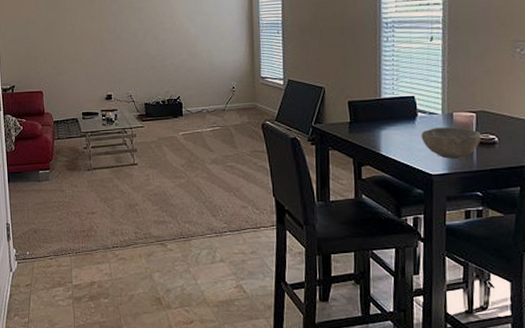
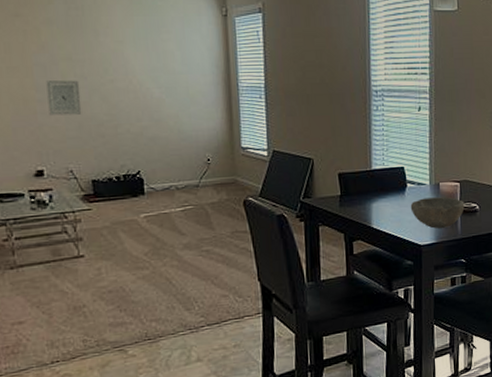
wall art: none [115,24,139,52] -> present [46,80,82,116]

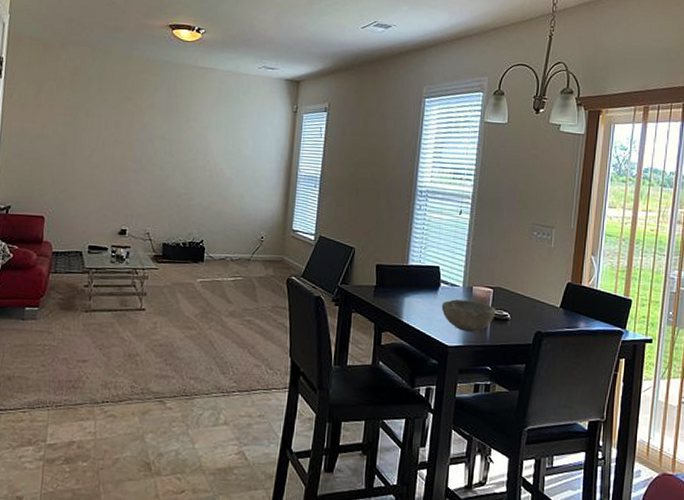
wall art: present [46,80,82,116] -> none [139,155,168,186]

